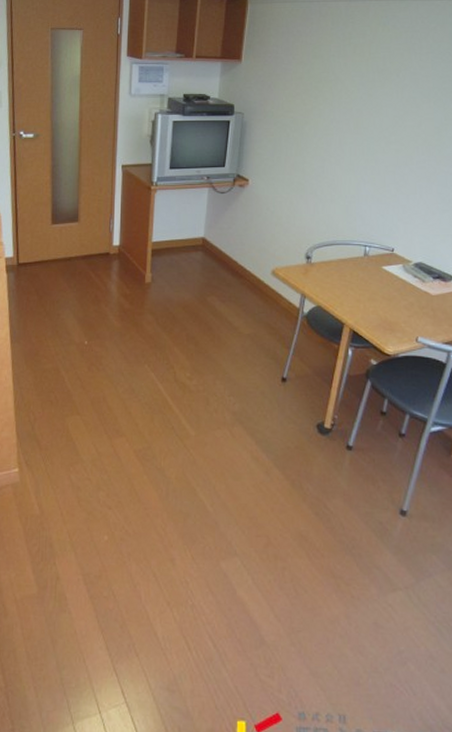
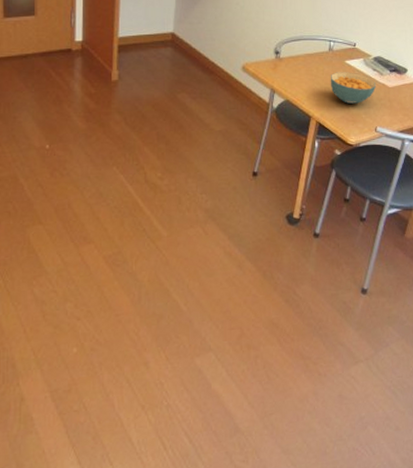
cereal bowl: none [365,278,417,312] -> present [330,72,376,104]

